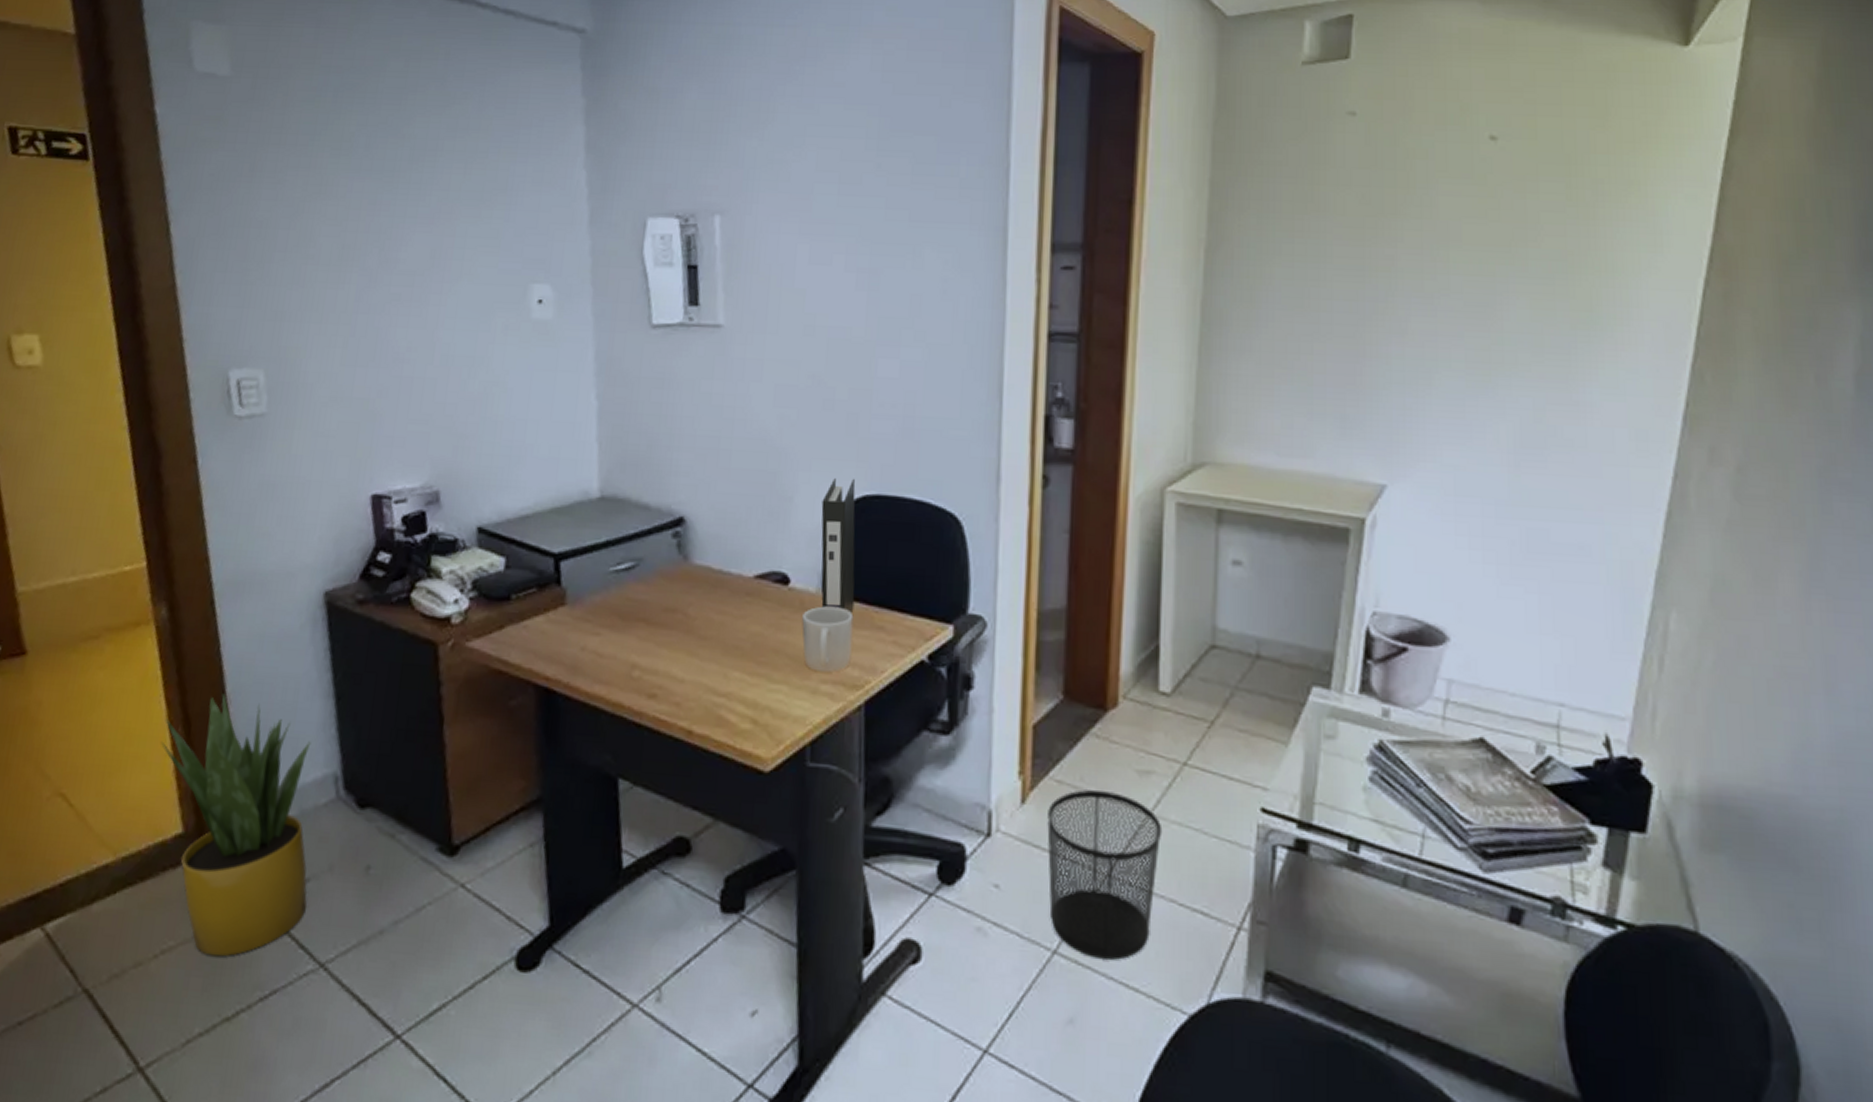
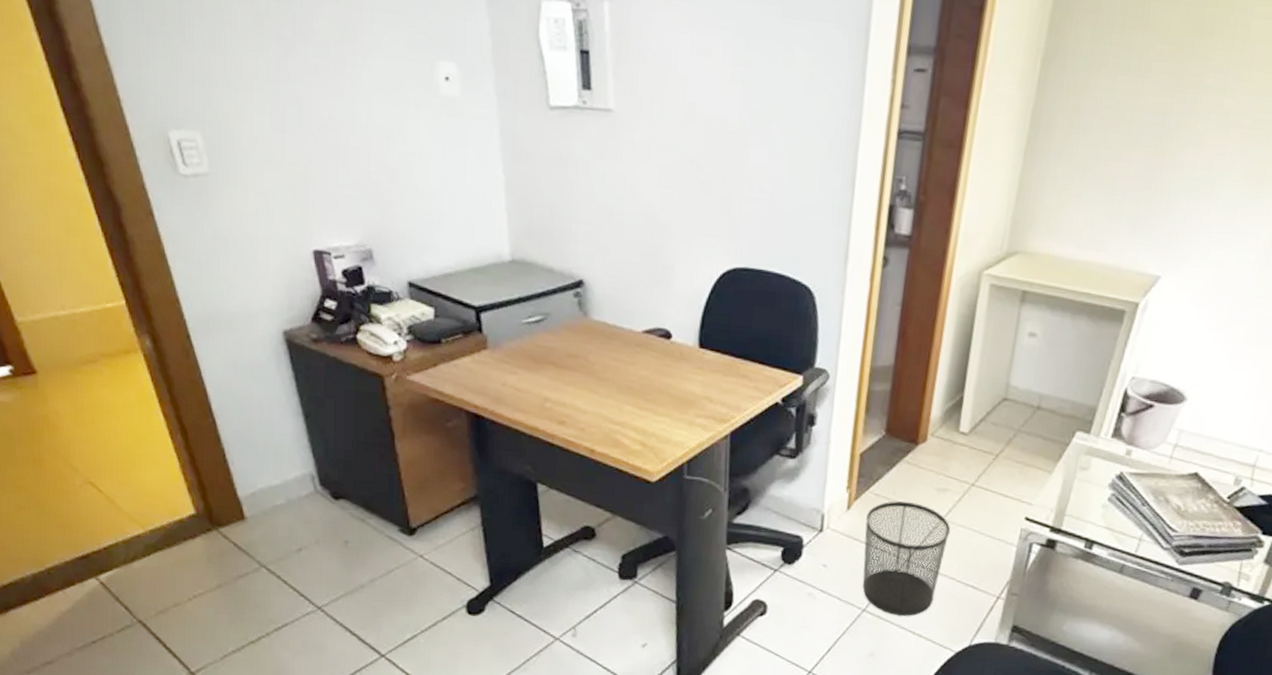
planter: present [161,693,311,957] -> none [165,410,301,601]
mug: present [802,606,854,673] -> none [681,357,723,409]
binder: present [821,478,856,614] -> none [697,252,728,365]

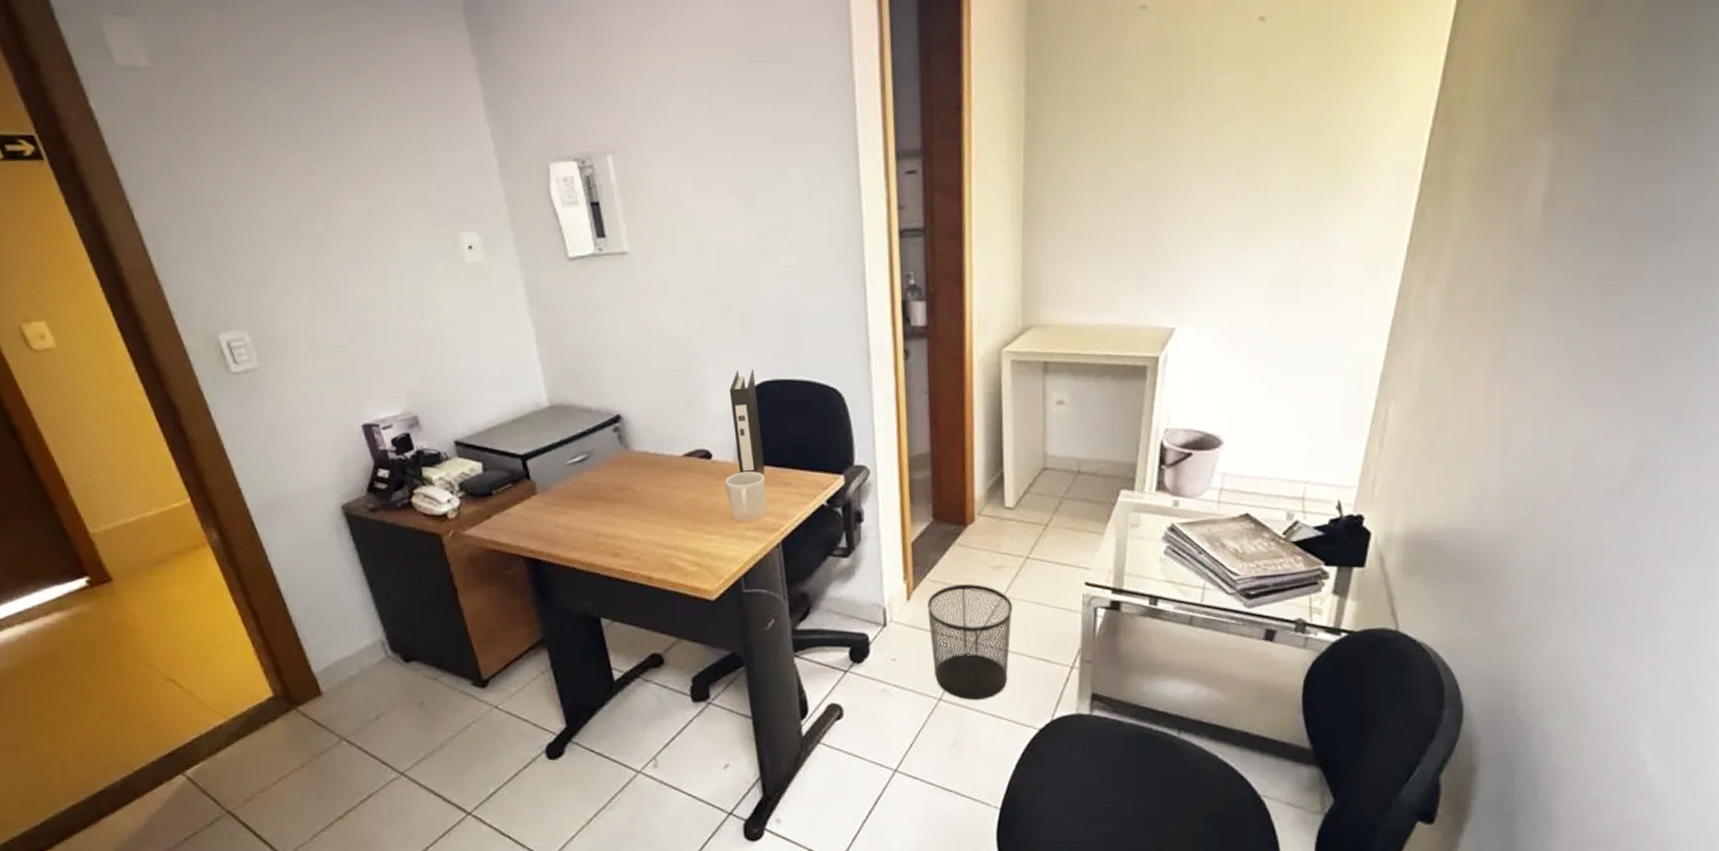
mug: none [681,357,723,409] -> present [725,471,767,522]
binder: none [697,252,728,365] -> present [729,368,765,476]

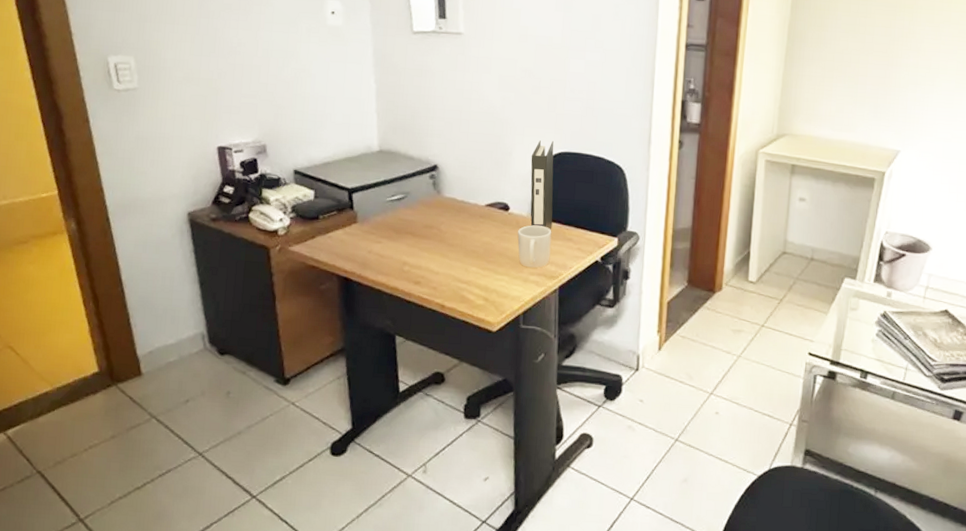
waste bin: present [927,584,1013,700] -> none [674,342,747,444]

